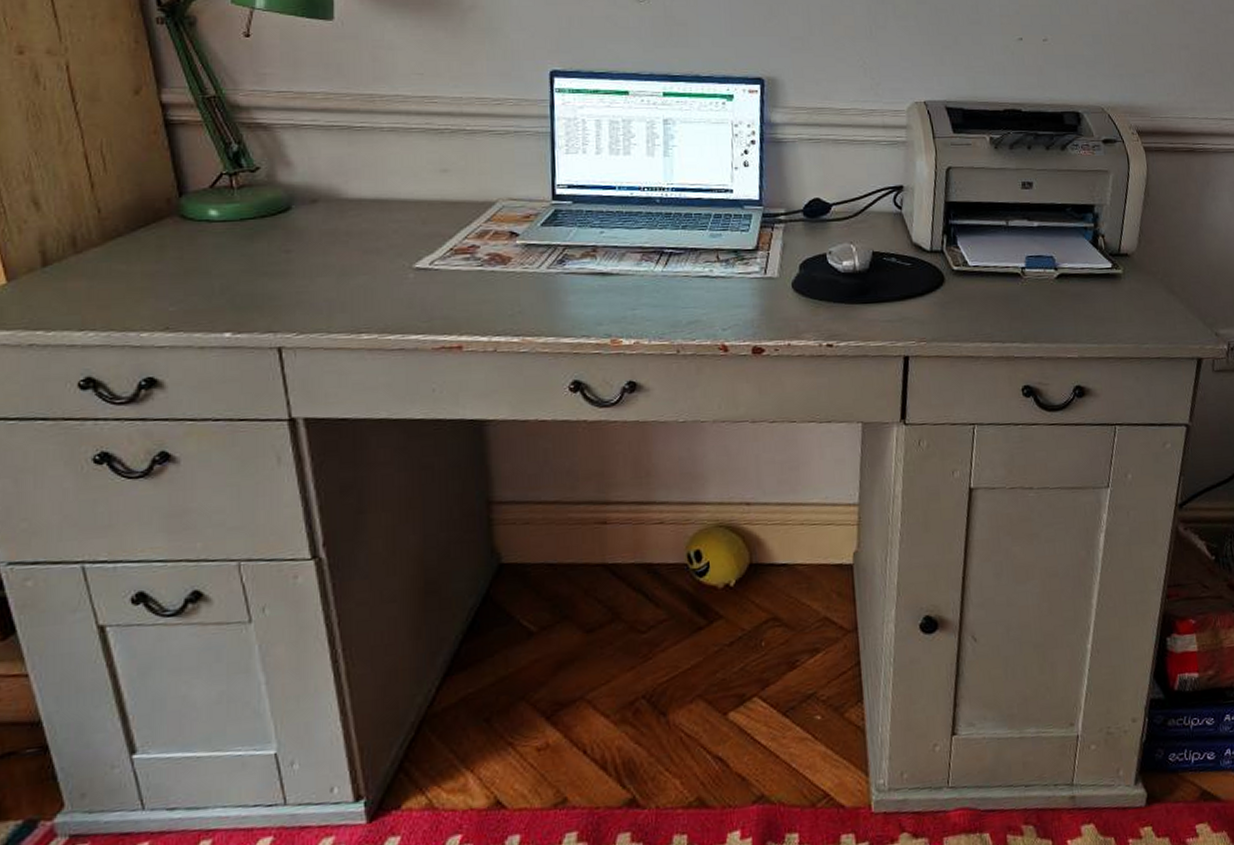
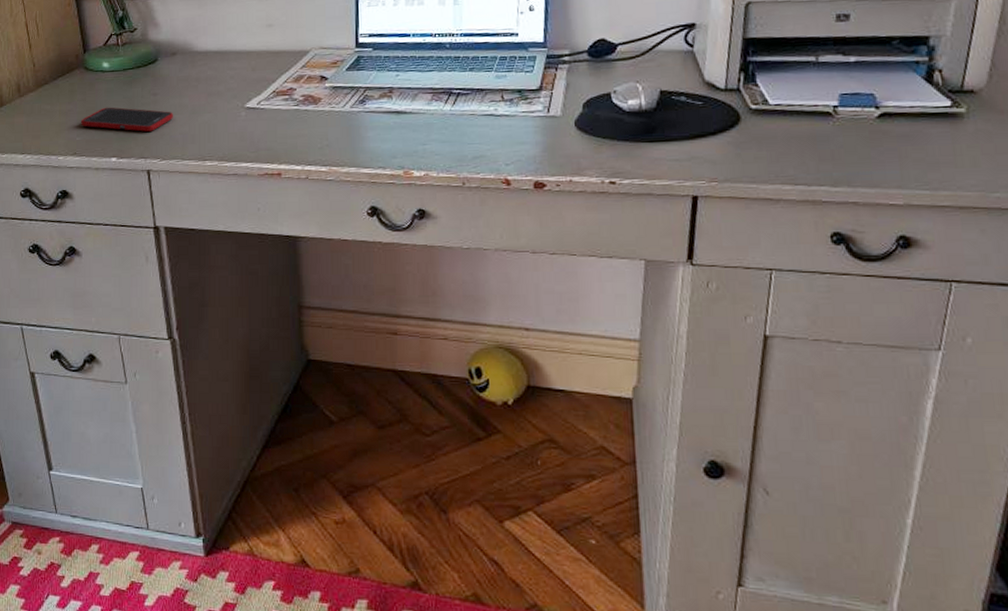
cell phone: none [176,267,314,299] -> present [81,107,173,132]

